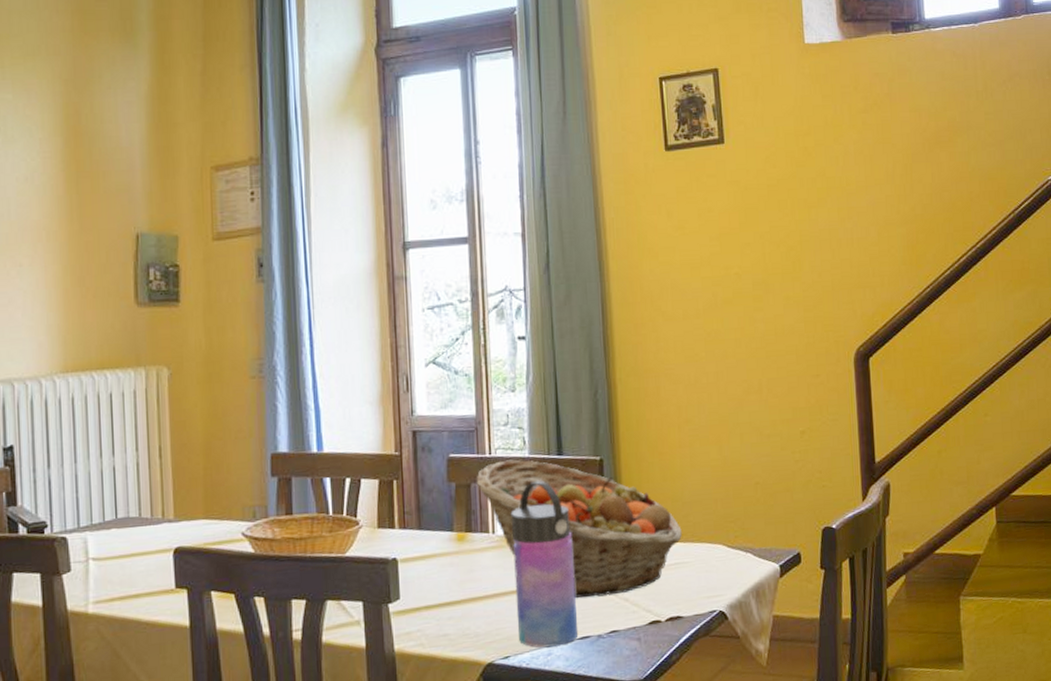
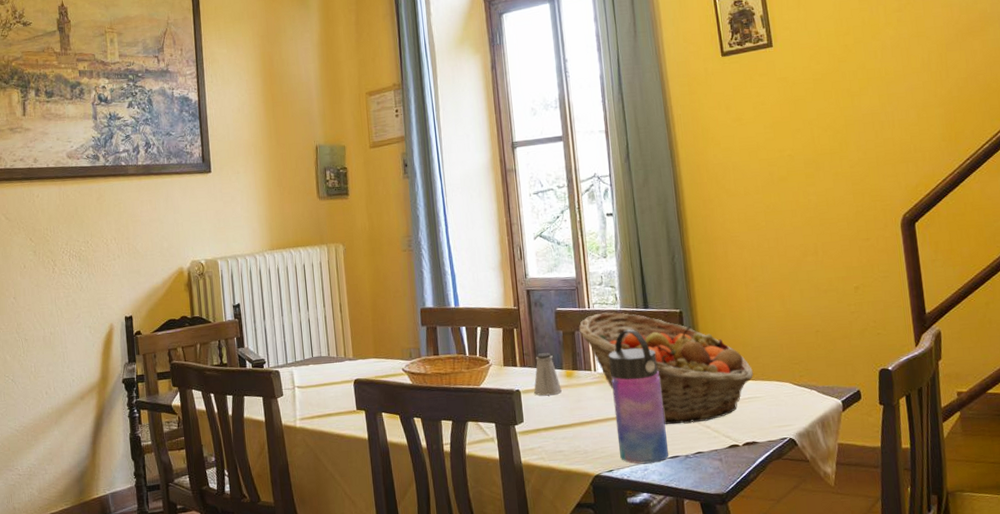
saltshaker: none [415,510,450,566] -> present [534,352,562,396]

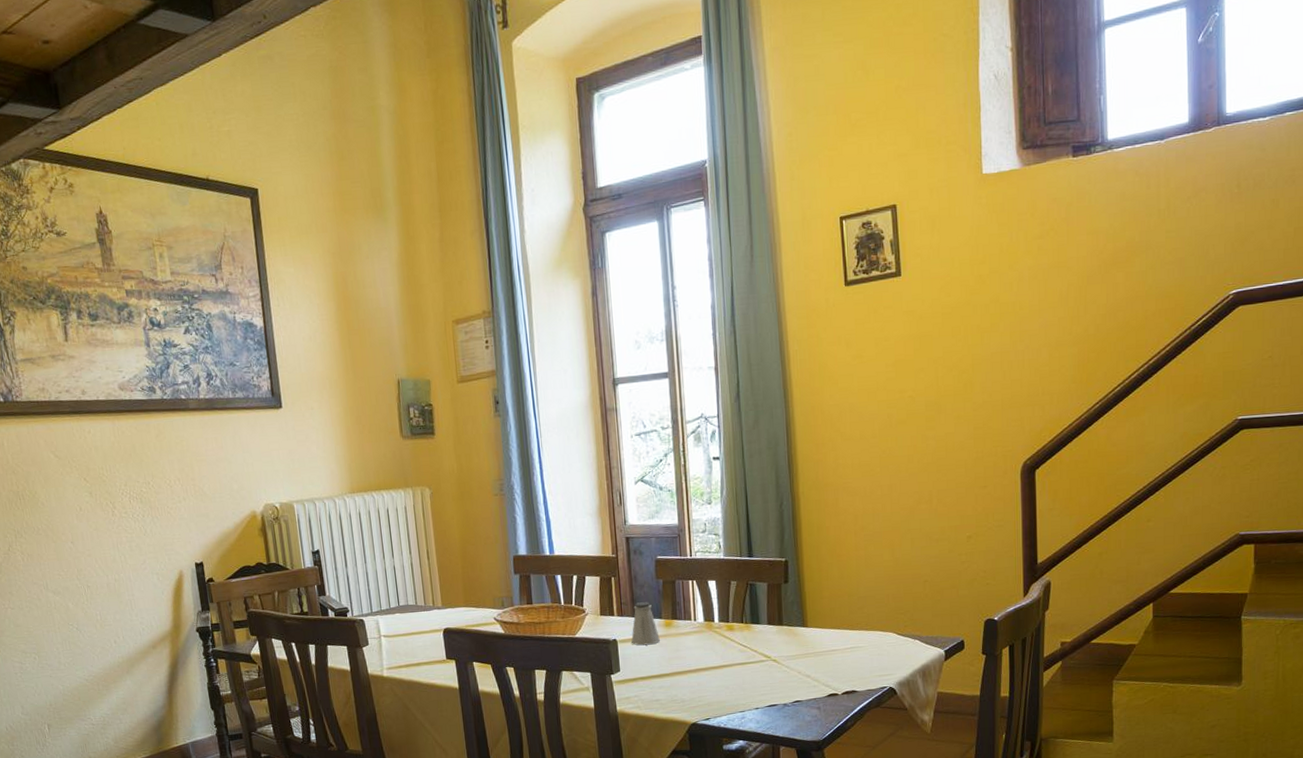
fruit basket: present [579,312,753,425] -> none [679,561,857,675]
water bottle: present [608,329,668,464] -> none [709,578,766,713]

